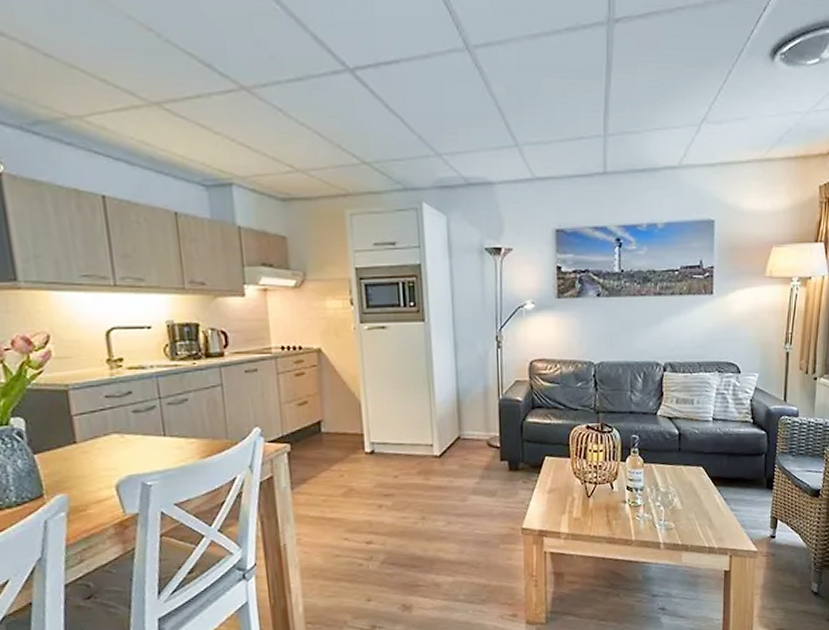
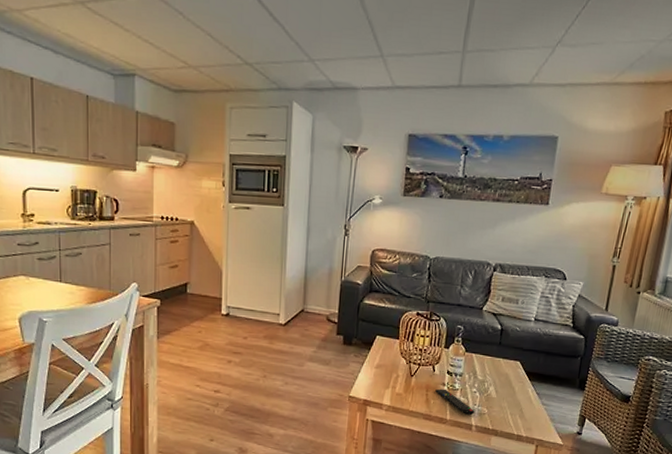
remote control: none [616,506,661,533] -> present [435,388,475,416]

